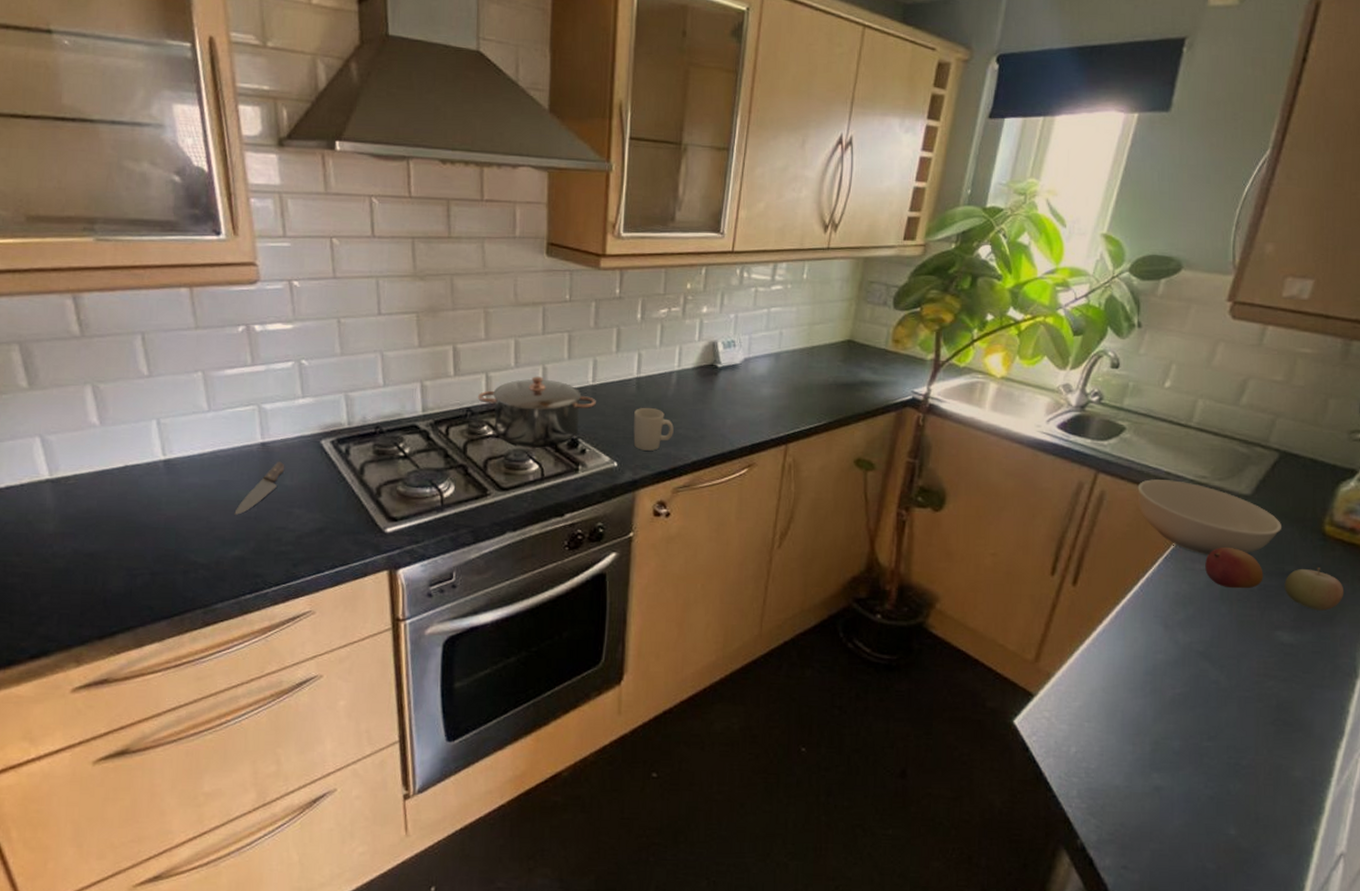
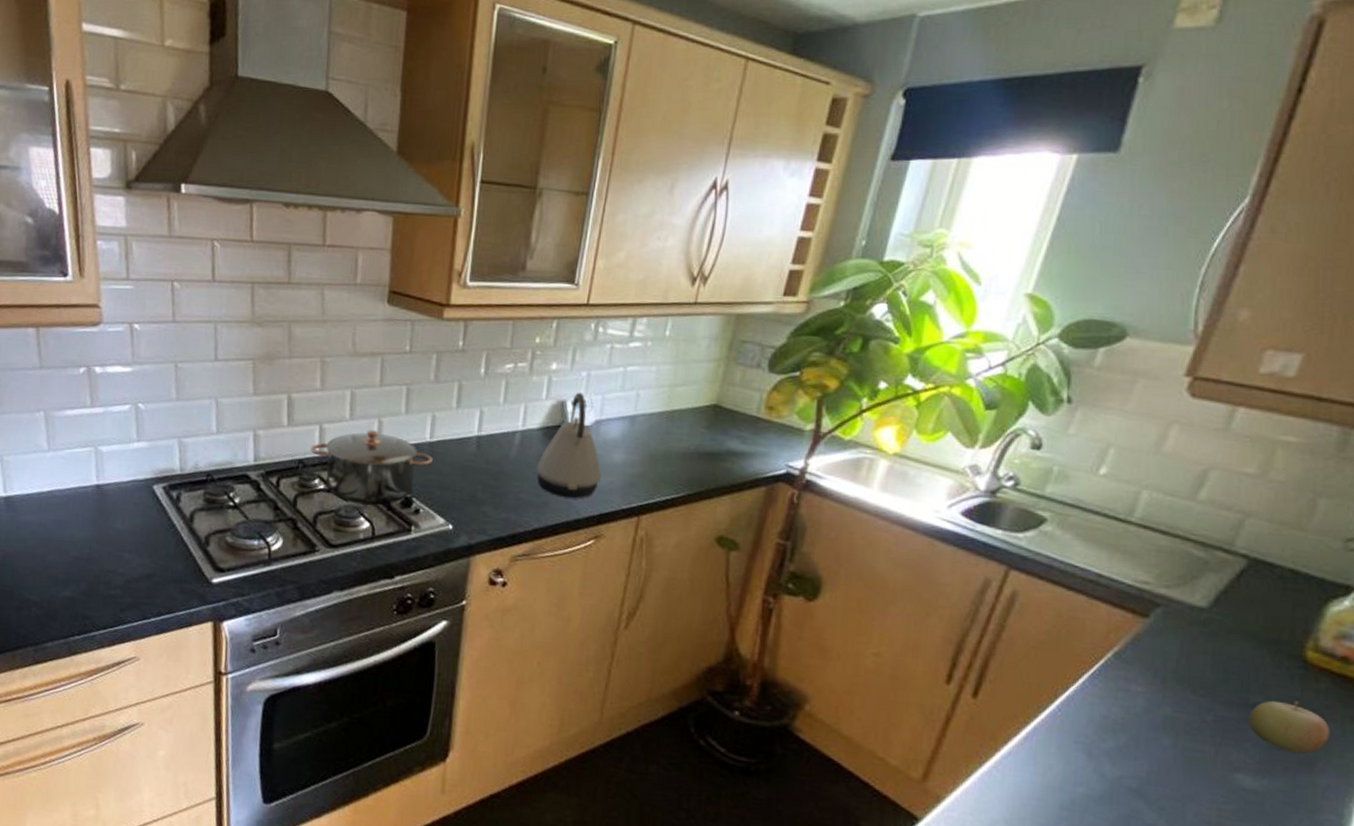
kitchen knife: present [234,461,285,515] -> none [67,504,118,555]
mug: present [633,407,674,451] -> none [470,468,515,515]
kettle: none [692,333,751,431] -> present [536,392,601,498]
bowl: present [1137,479,1282,555] -> none [1058,581,1249,677]
fruit: present [1205,546,1263,589] -> none [1143,666,1221,720]

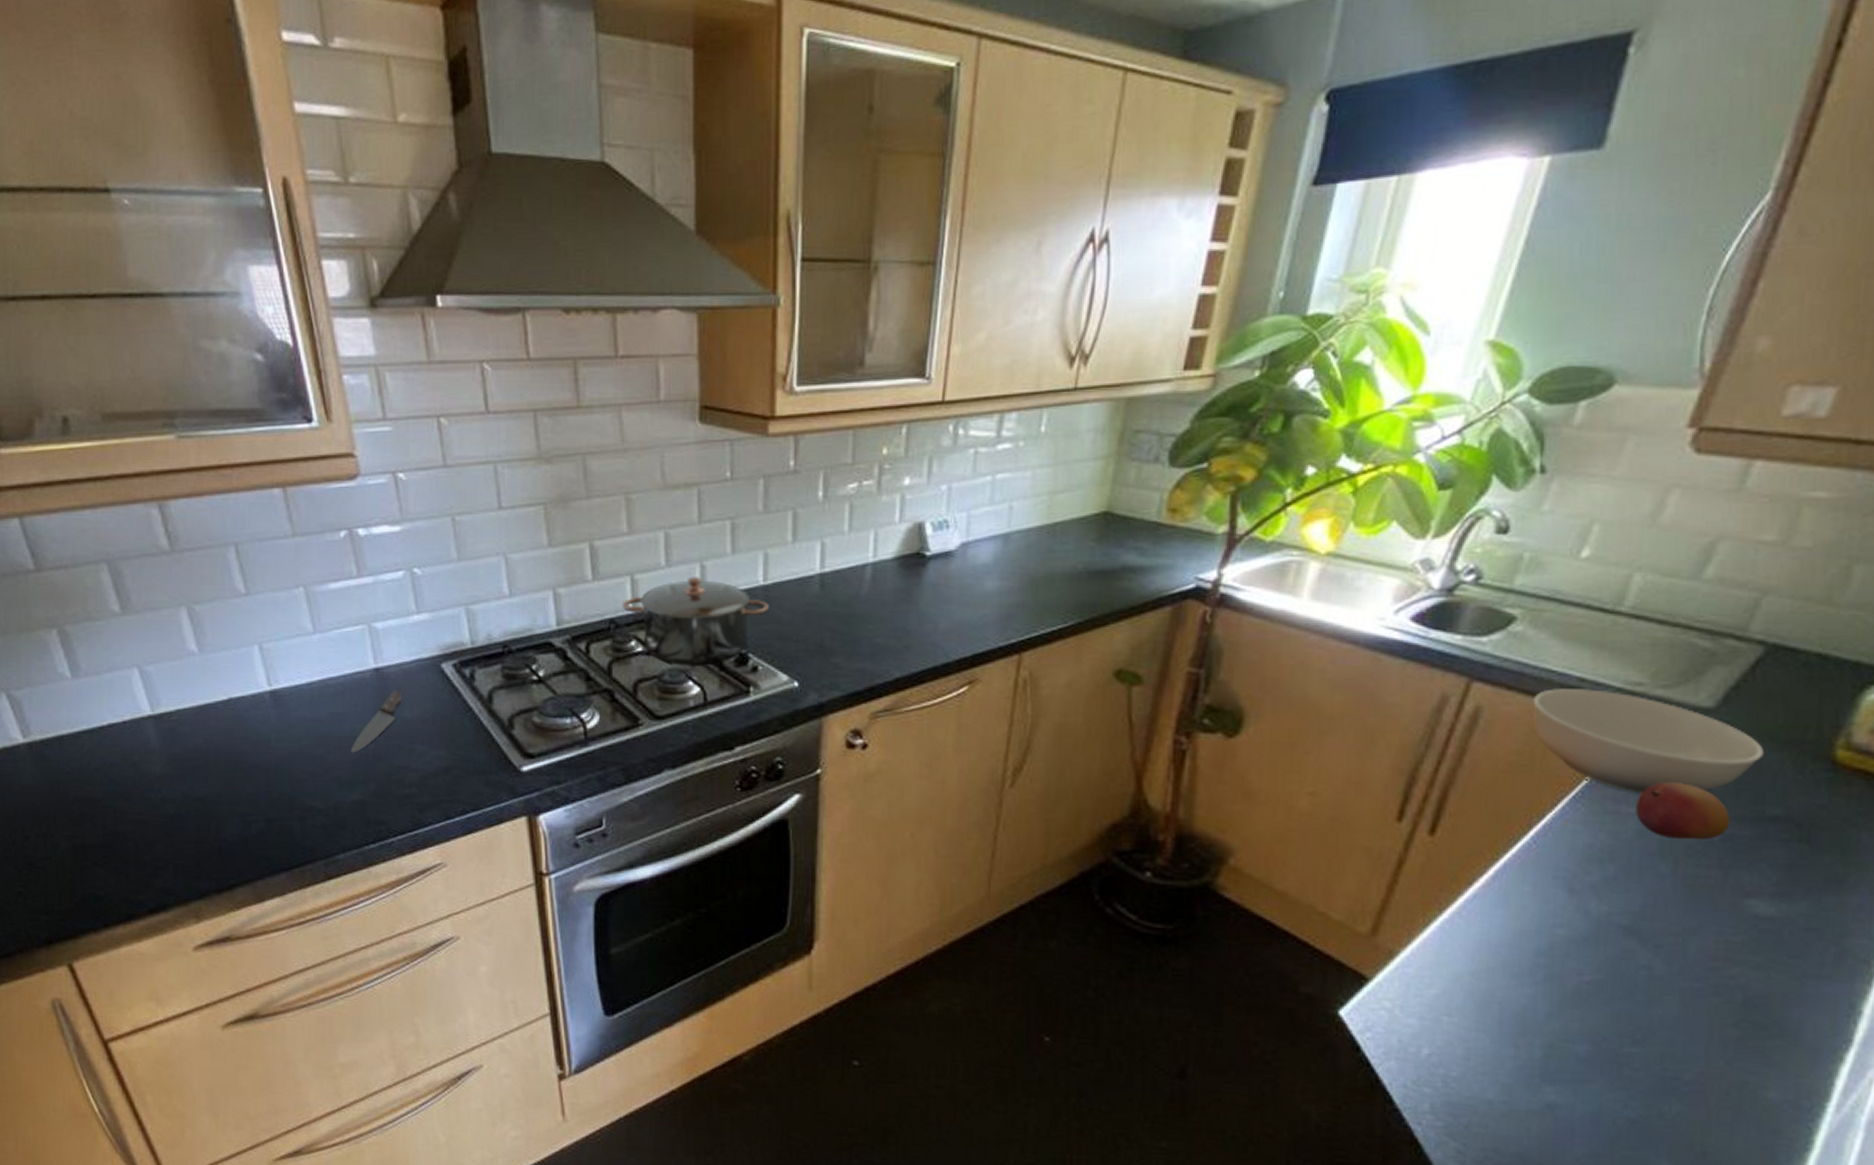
kitchen knife: none [67,504,118,555] -> present [350,689,403,753]
kettle: present [536,392,601,498] -> none [893,510,972,638]
bowl: none [1058,581,1249,677] -> present [1532,689,1765,794]
fruit: none [1143,666,1221,720] -> present [1636,781,1730,840]
fruit: present [1248,700,1331,754] -> none [1763,810,1864,871]

